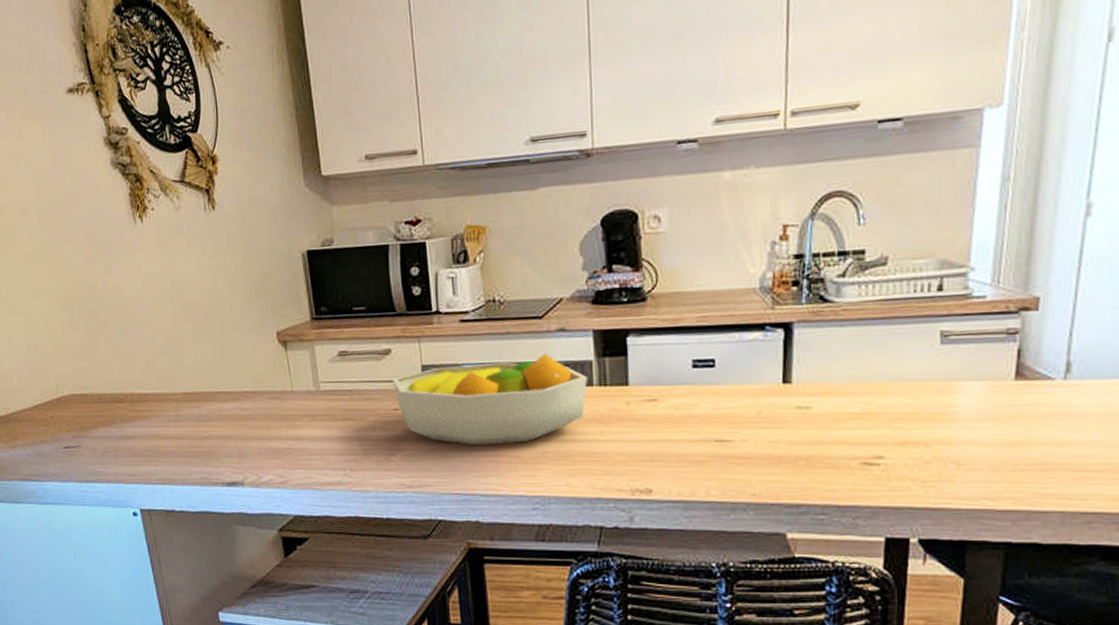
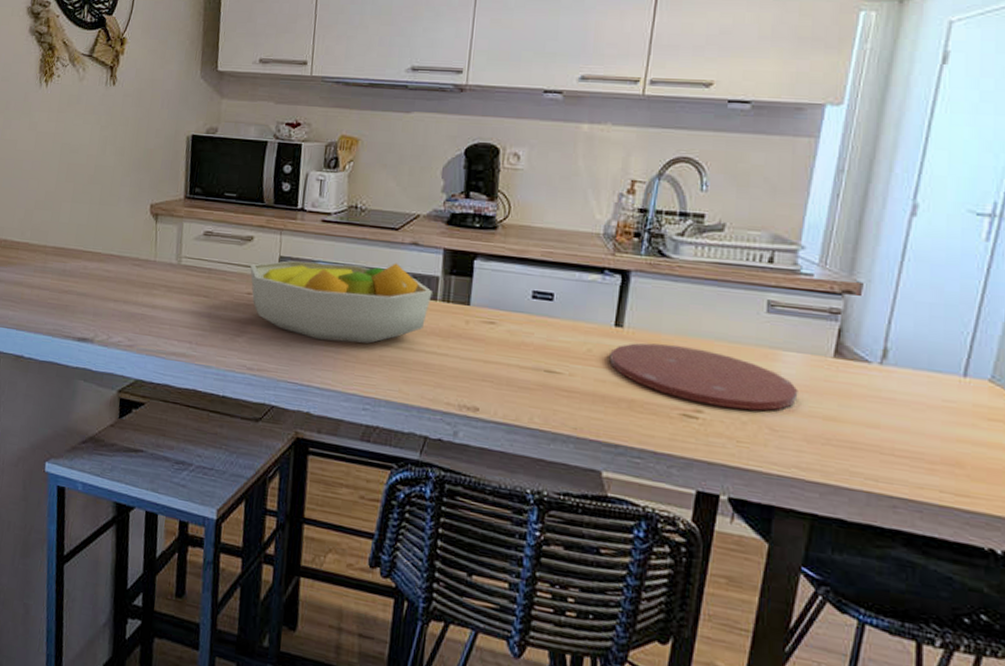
plate: none [781,393,981,449] -> present [609,343,798,411]

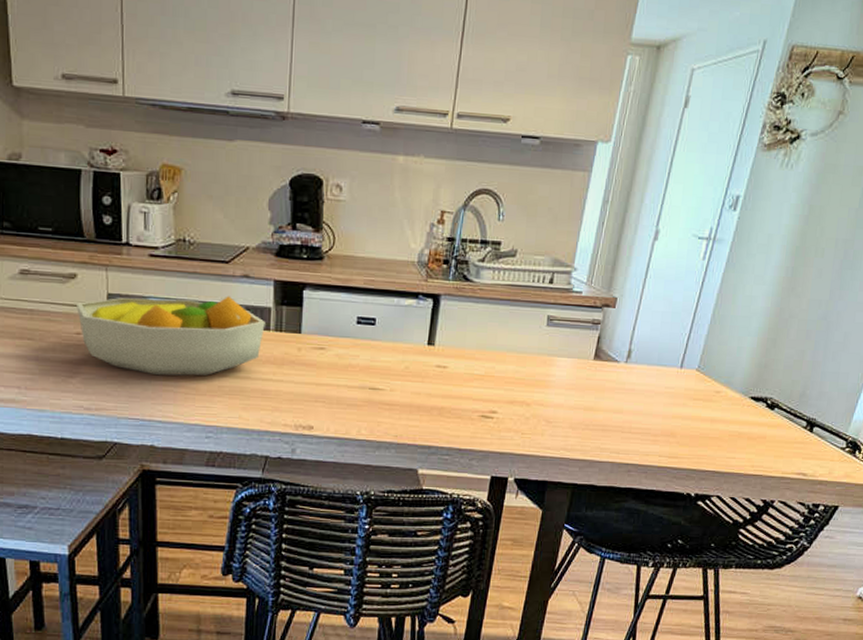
plate: present [609,343,798,411] -> none [423,358,568,408]

